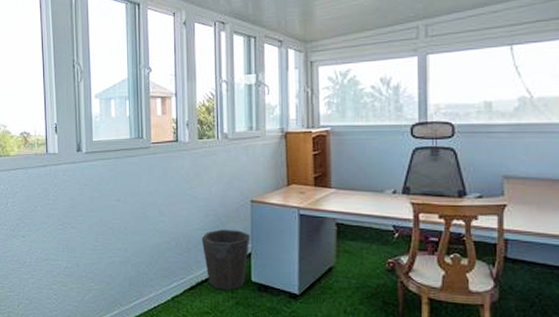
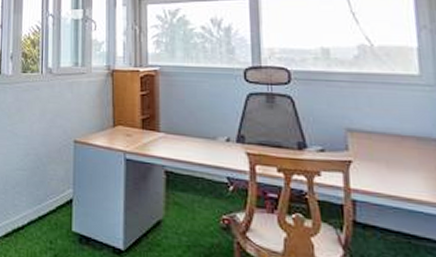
waste bin: present [201,229,250,290] -> none [20,170,72,240]

